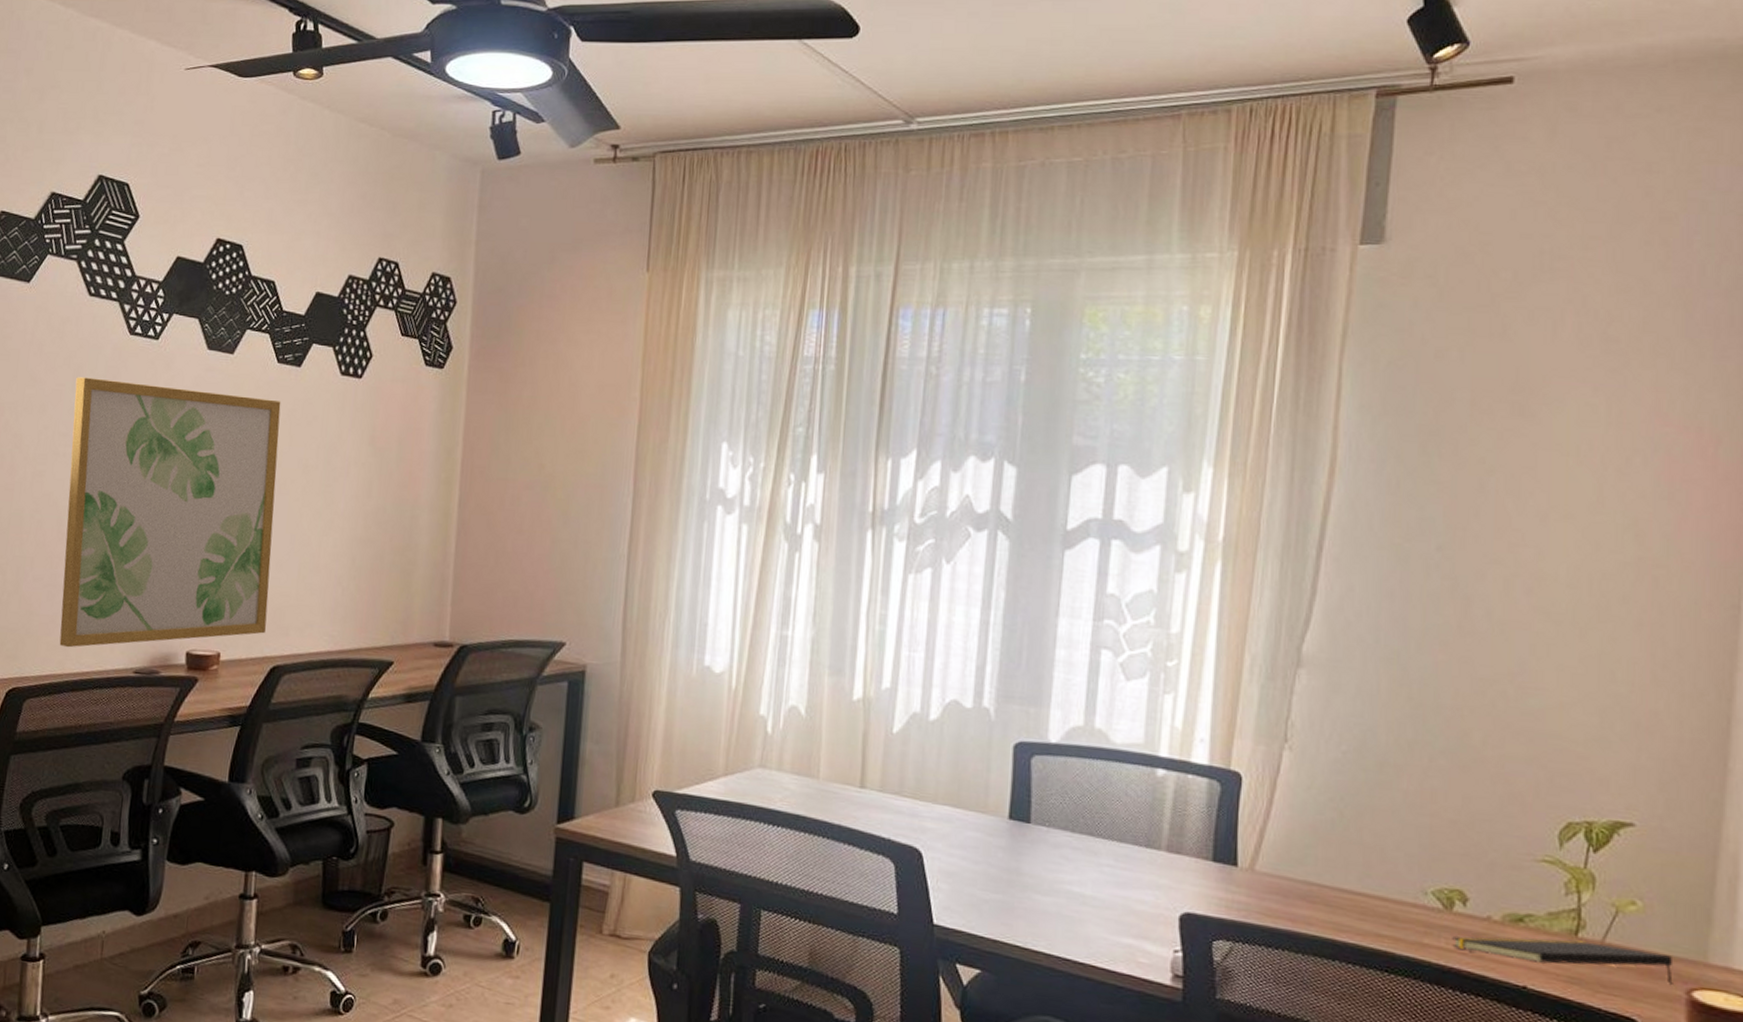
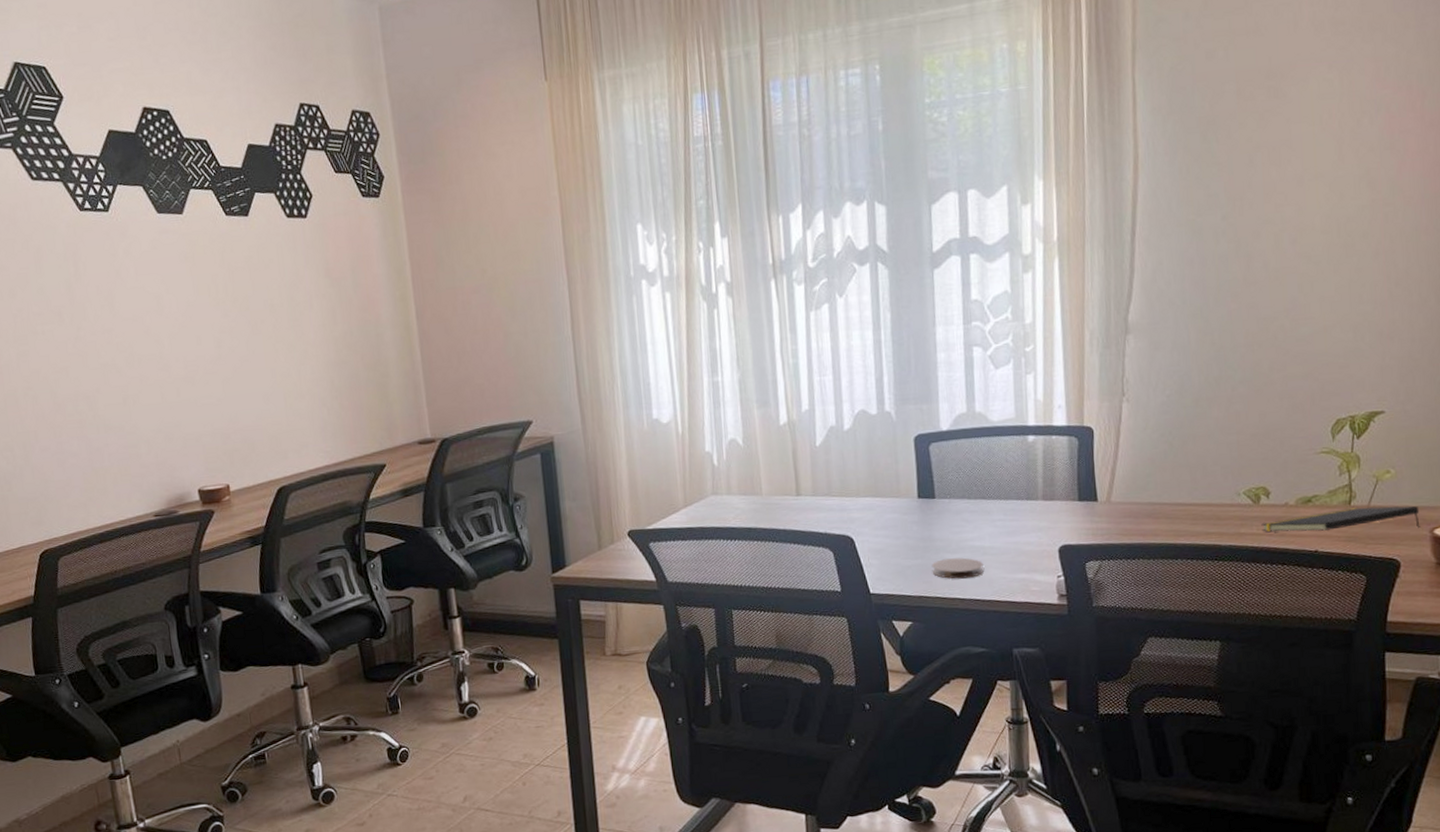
wall art: present [59,377,281,648] -> none [38,250,266,506]
coaster: none [1014,899,1080,931] -> present [931,557,984,579]

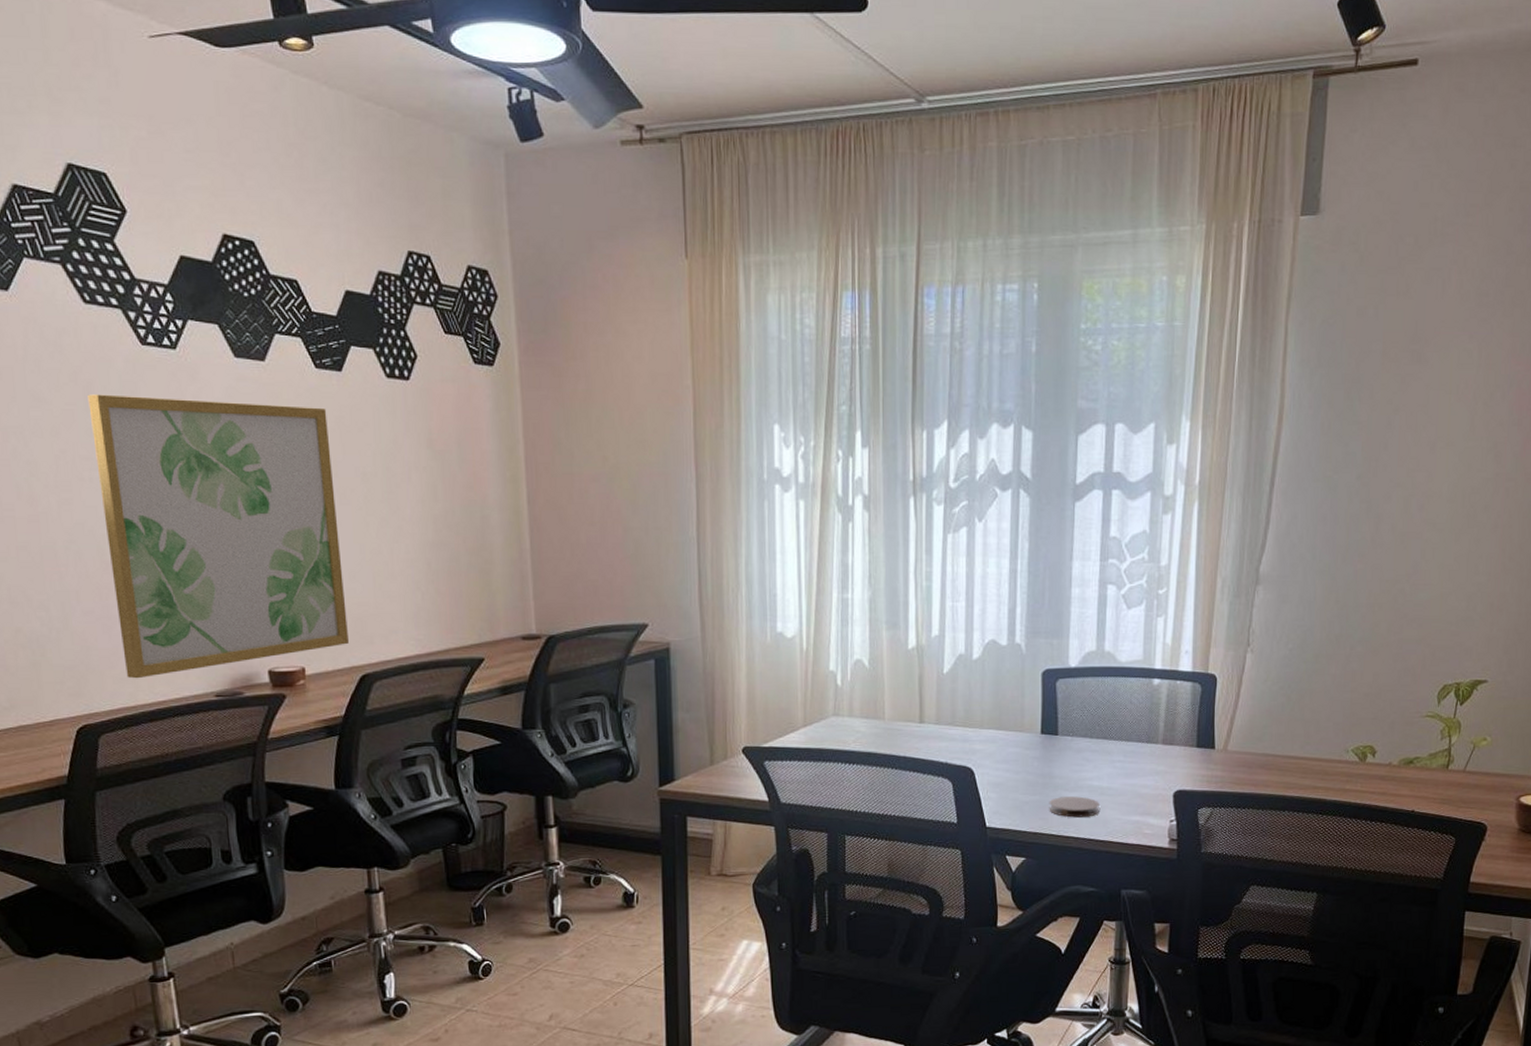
wall art: none [38,250,266,506] -> present [88,394,349,679]
notepad: present [1261,506,1420,532] -> none [1365,772,1509,796]

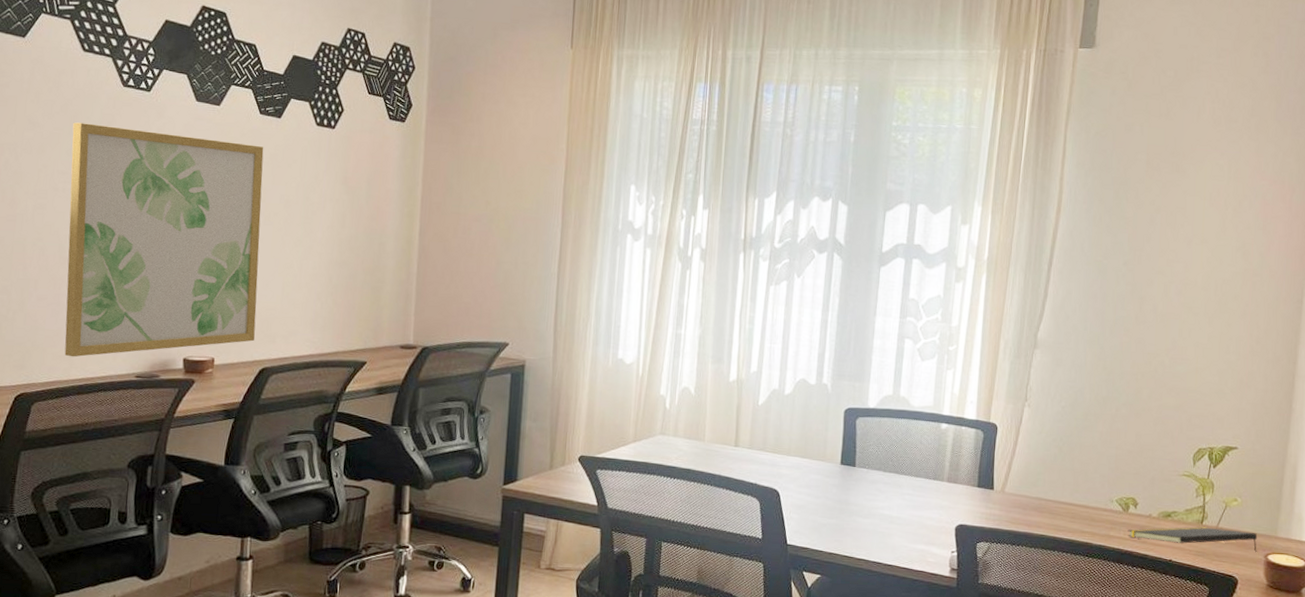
coaster: present [1049,796,1099,818] -> none [844,522,889,543]
notepad: none [1365,772,1509,796] -> present [1127,526,1258,553]

